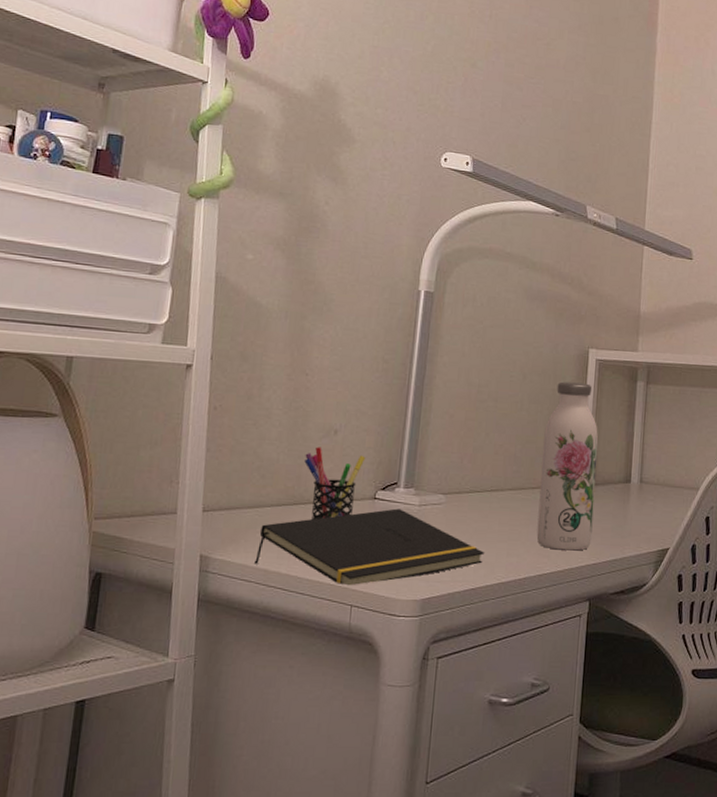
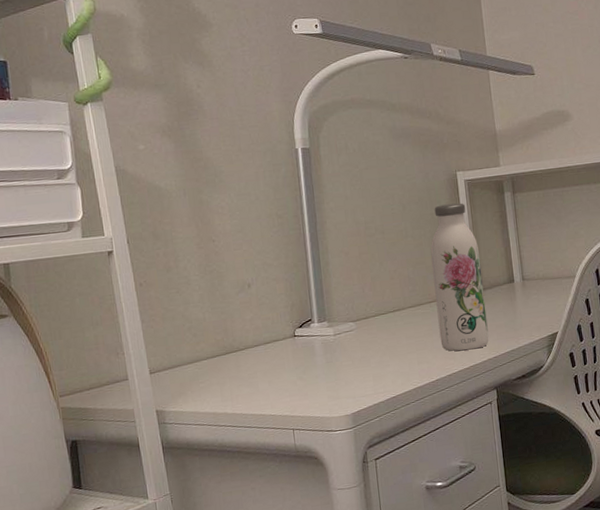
notepad: present [253,508,484,585] -> none [202,341,399,414]
pen holder: present [304,447,366,520] -> none [227,301,280,364]

